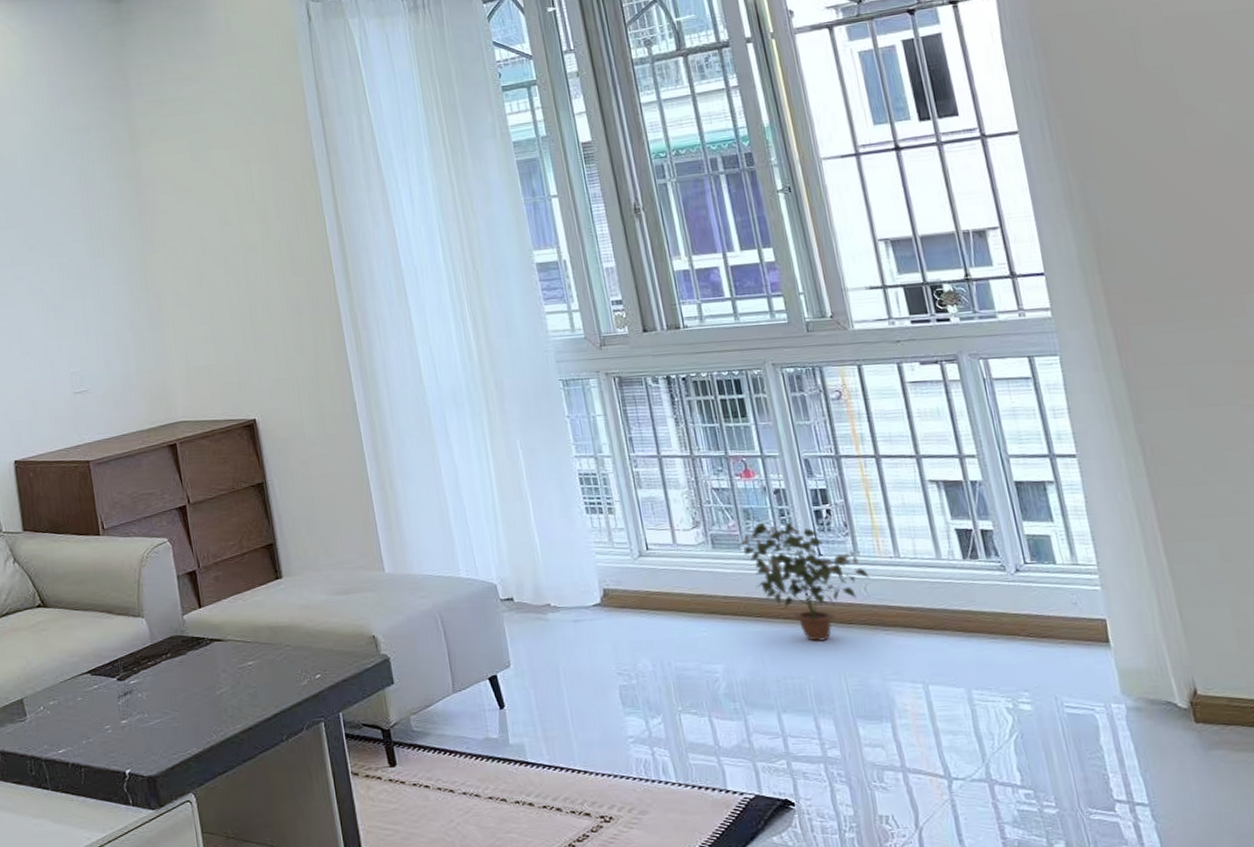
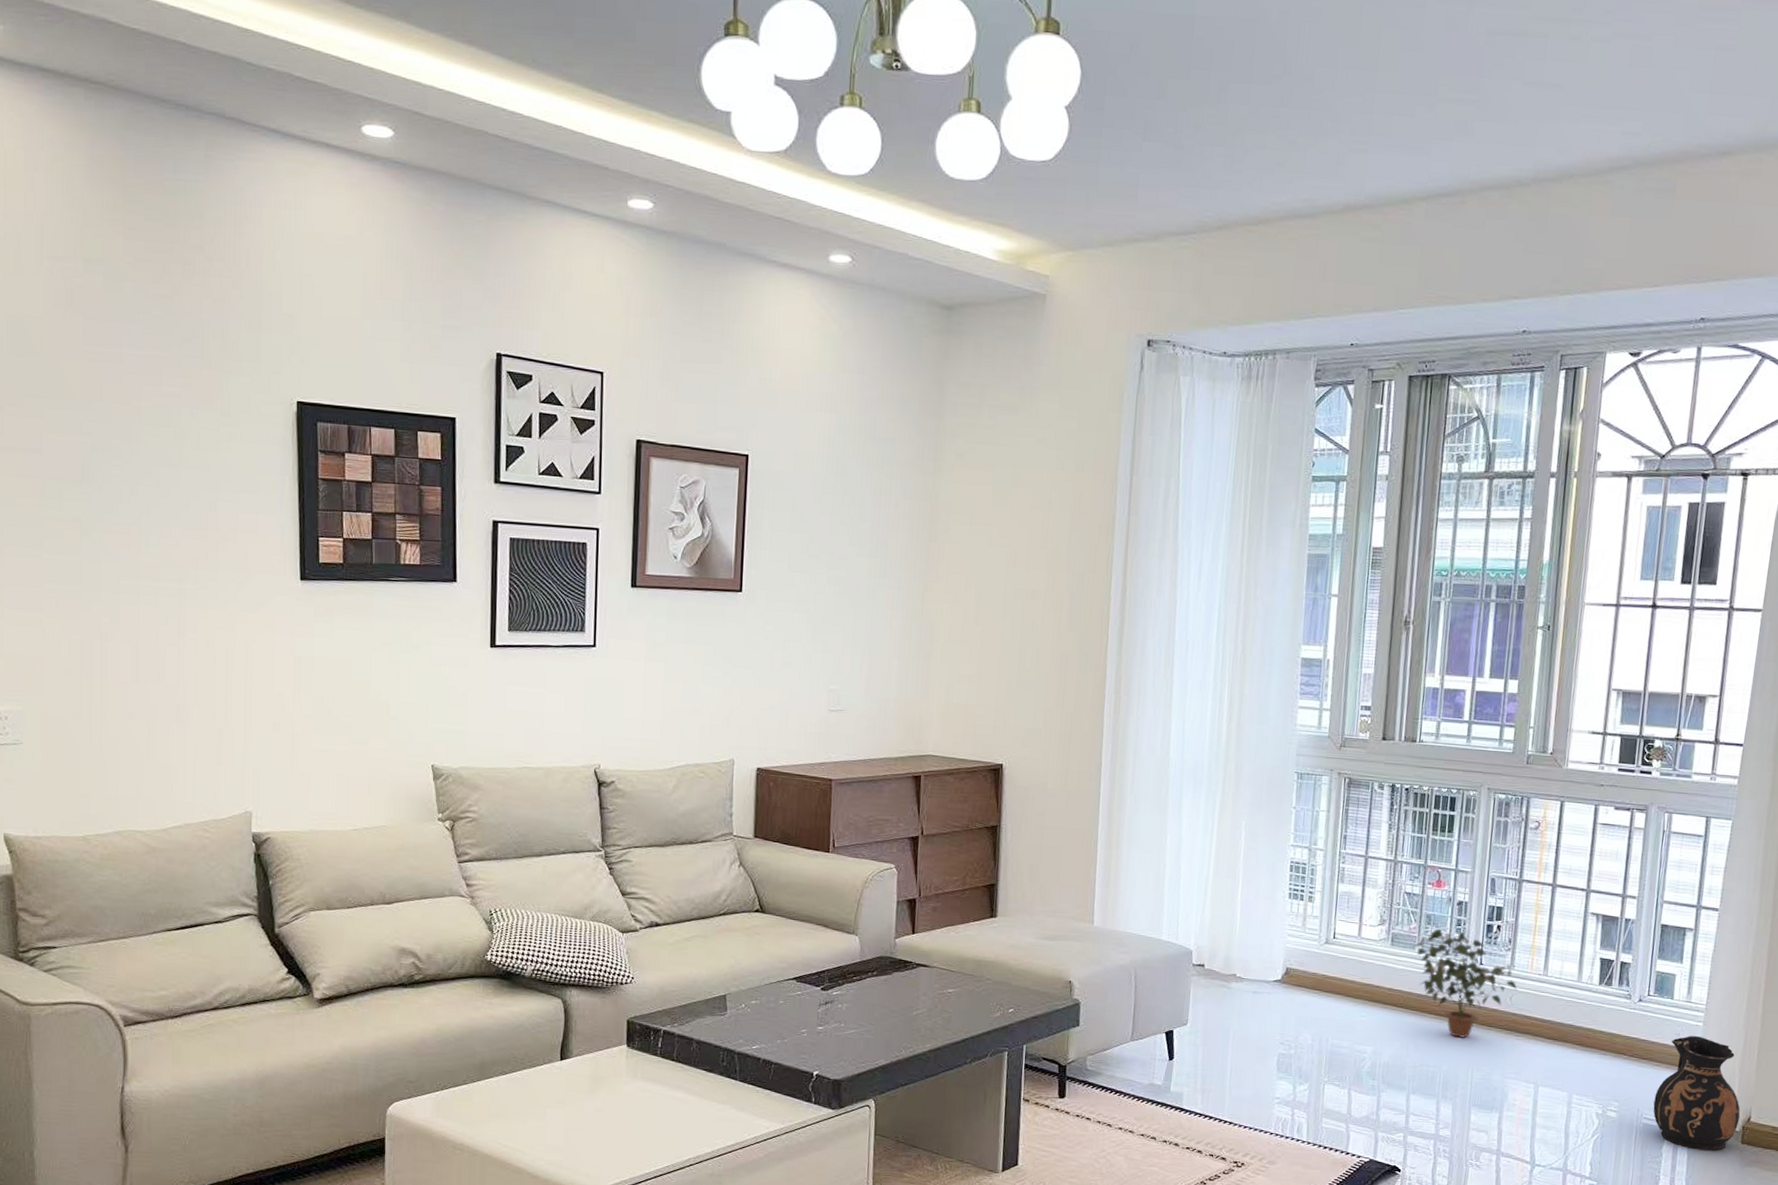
ceramic jug: none [1069,602,1185,737] -> present [1653,1035,1741,1151]

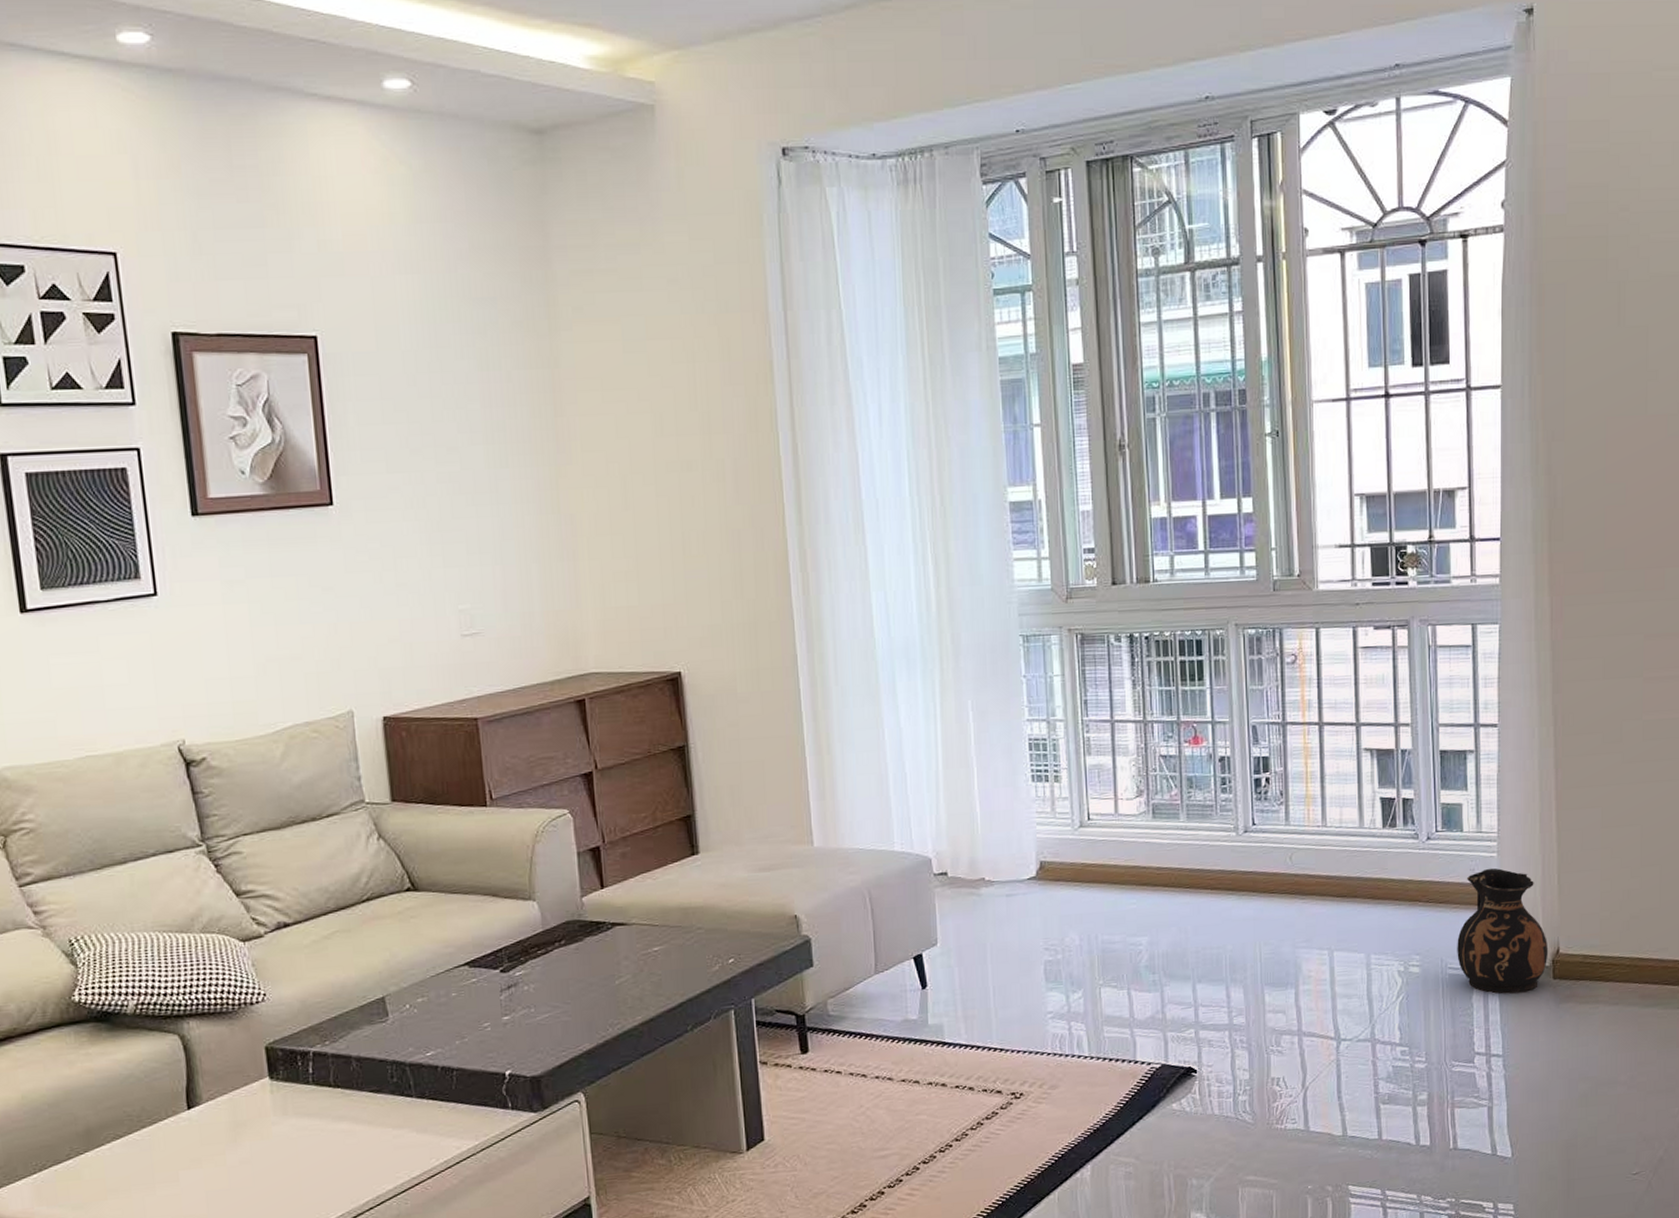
potted plant: present [1412,928,1518,1039] -> none [1176,791,1297,912]

